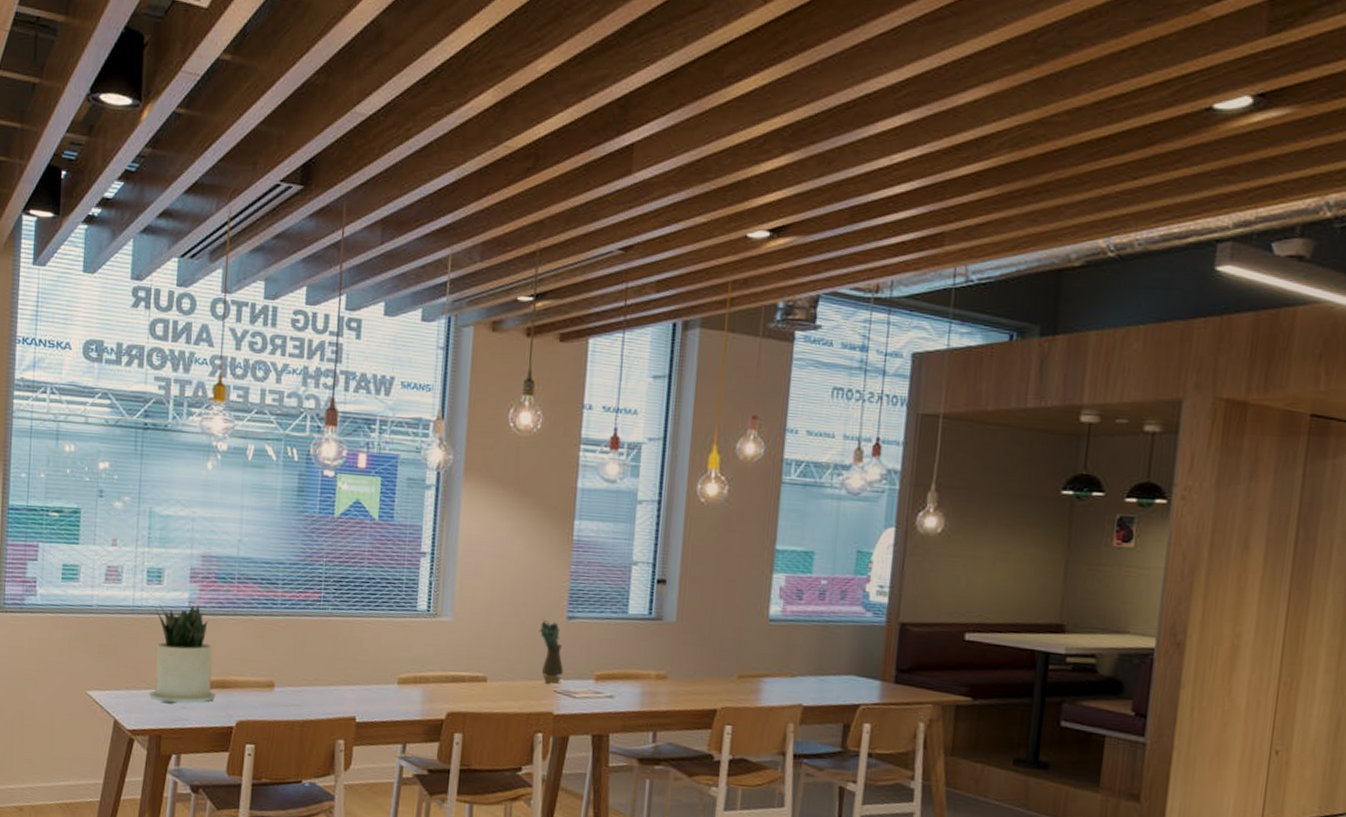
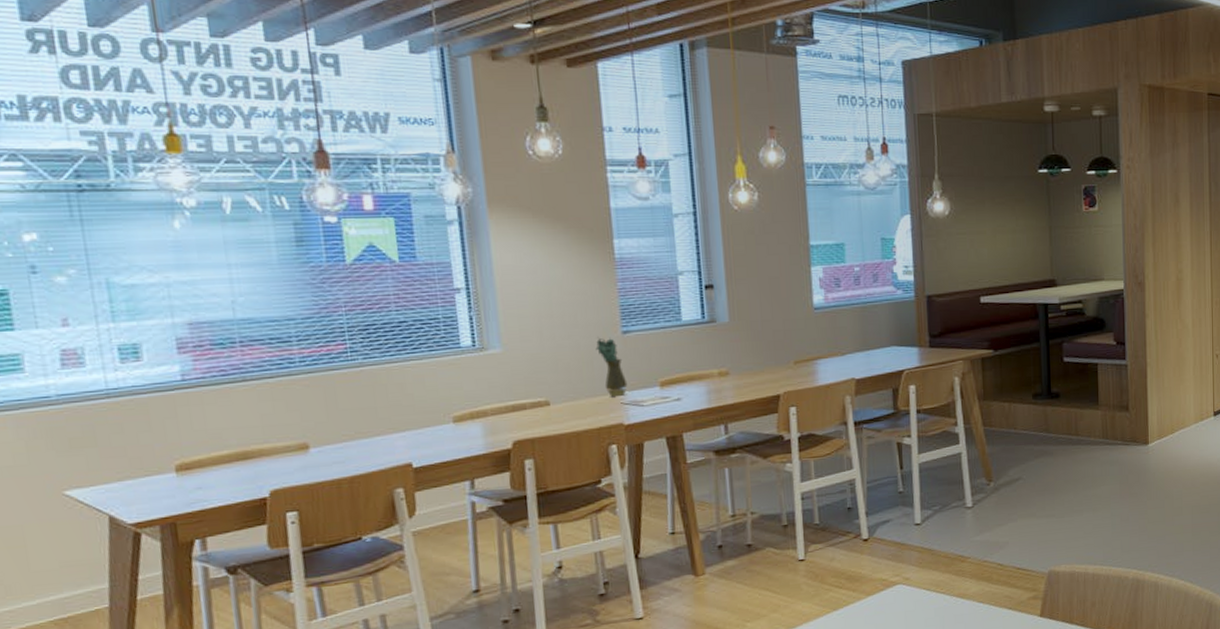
planter: present [148,603,216,704] -> none [137,375,239,487]

